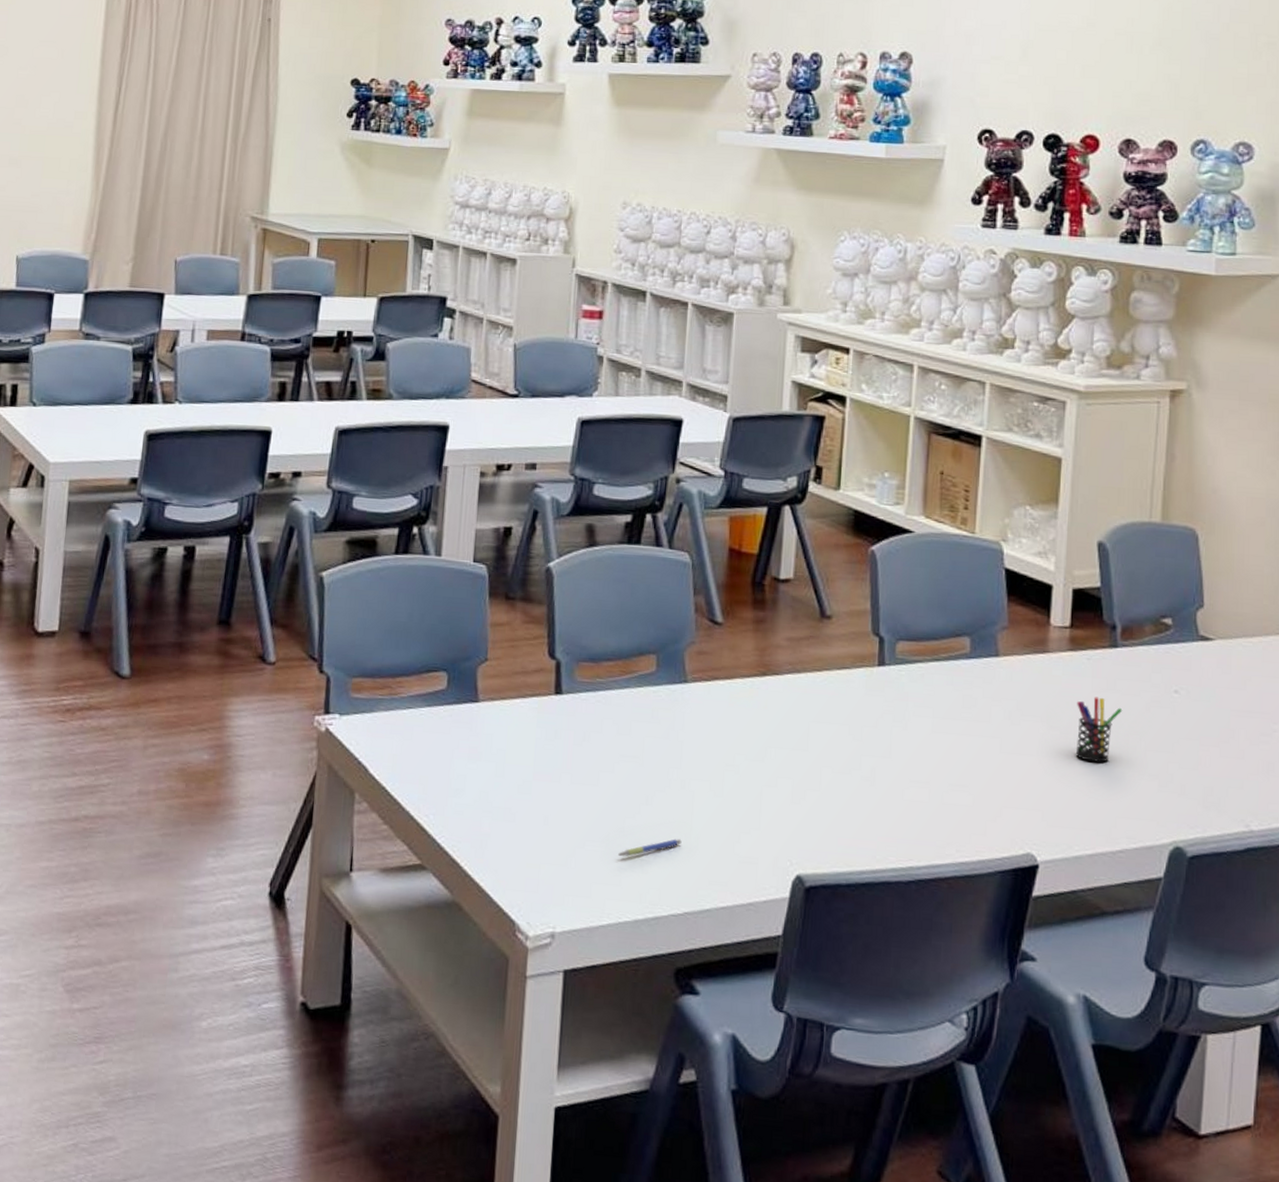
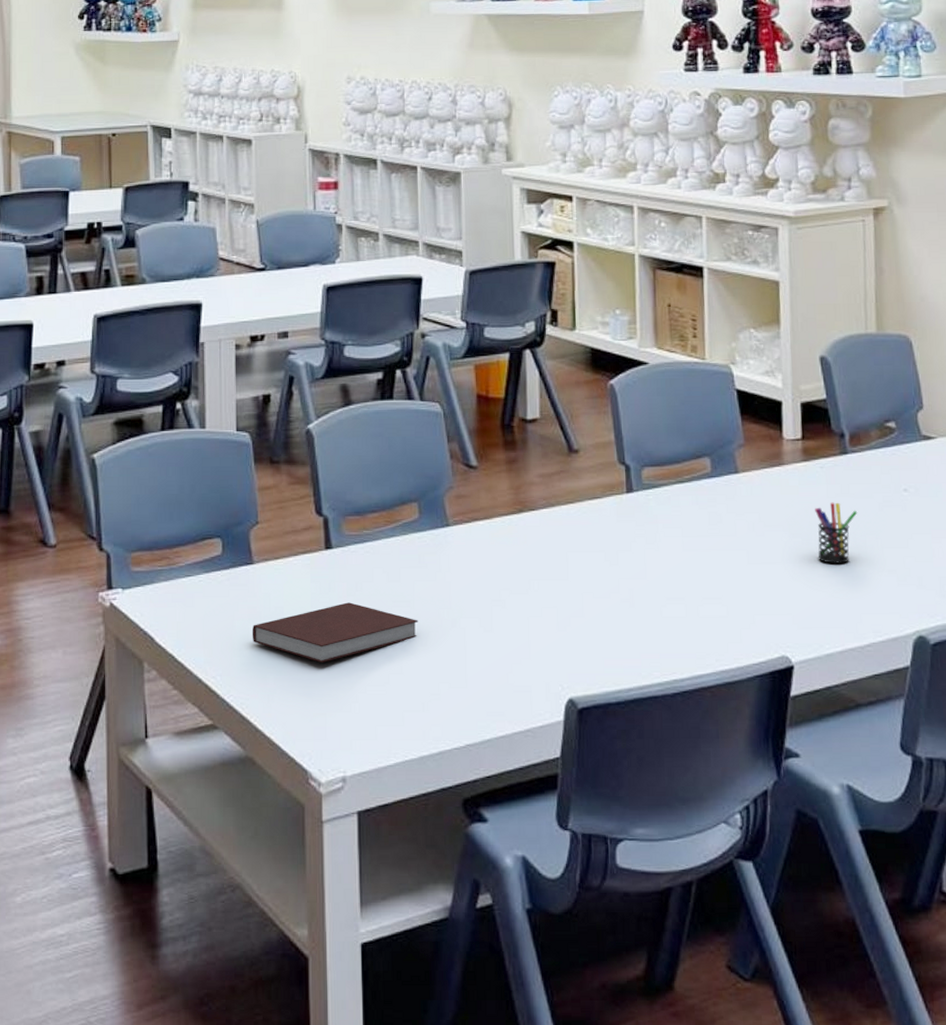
notebook: none [470,751,646,812] -> present [252,602,419,663]
pen: present [618,839,682,857] -> none [399,675,458,698]

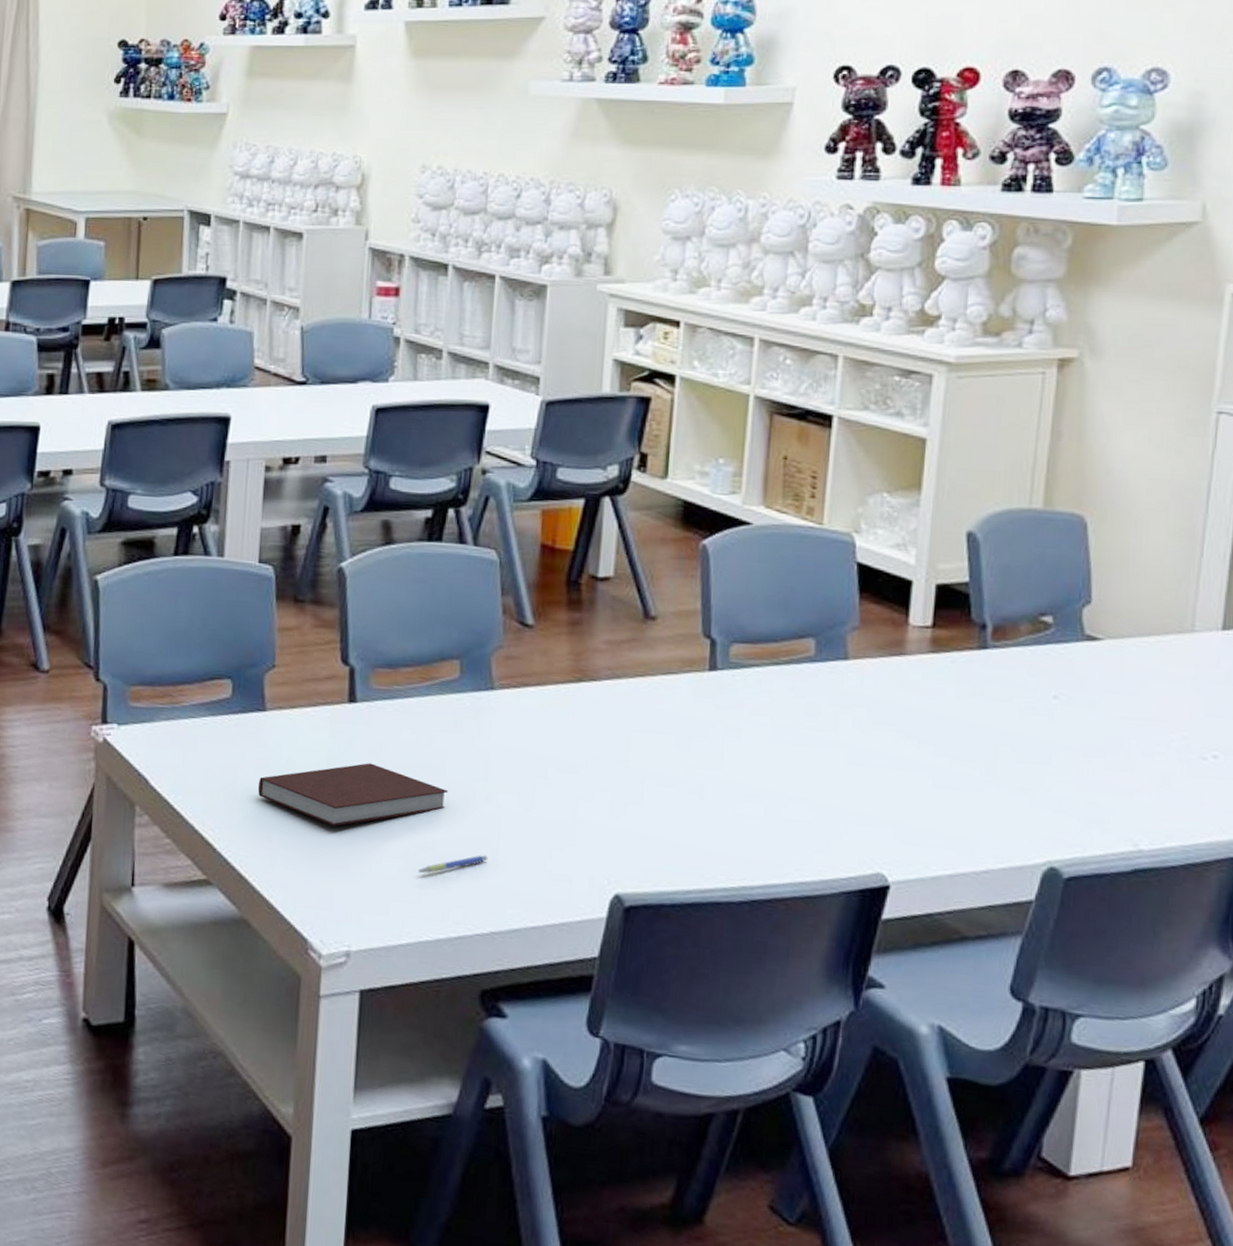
pen: none [399,675,458,698] -> present [418,855,488,874]
pen holder: present [815,502,858,563] -> none [935,703,992,775]

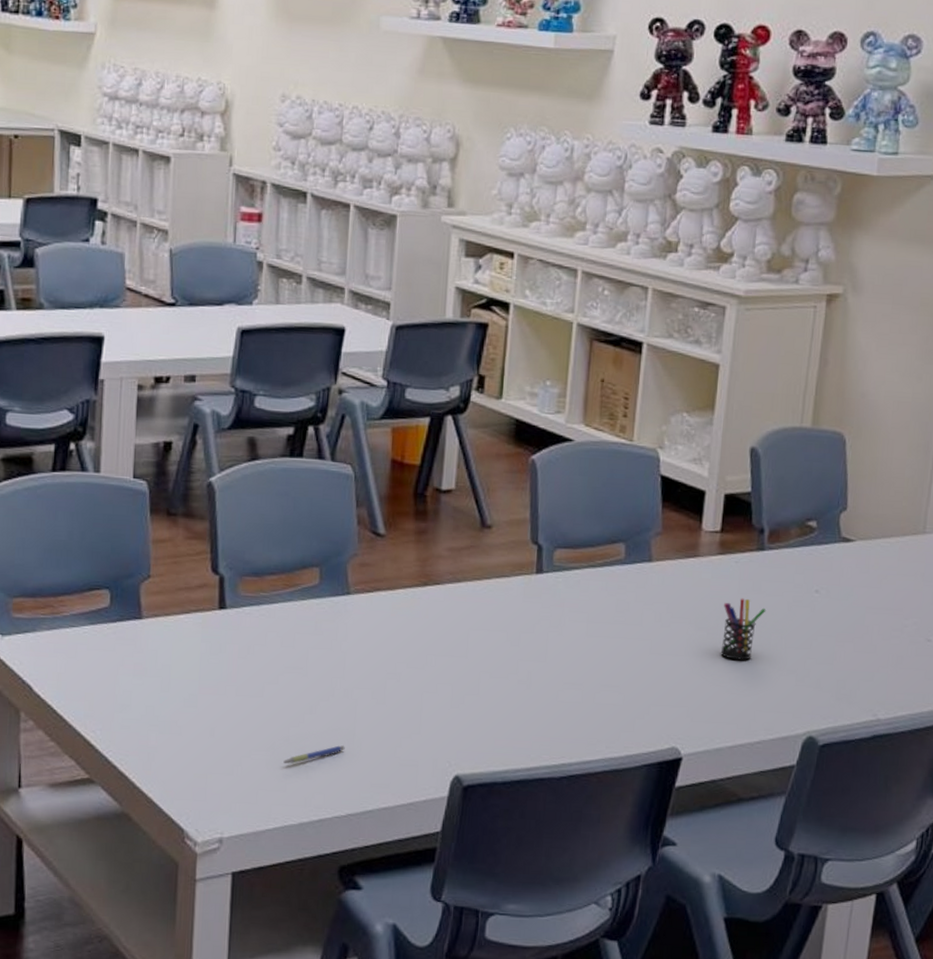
notebook: present [257,763,449,826] -> none [135,665,310,724]
pen holder: none [935,703,992,775] -> present [720,598,766,660]

